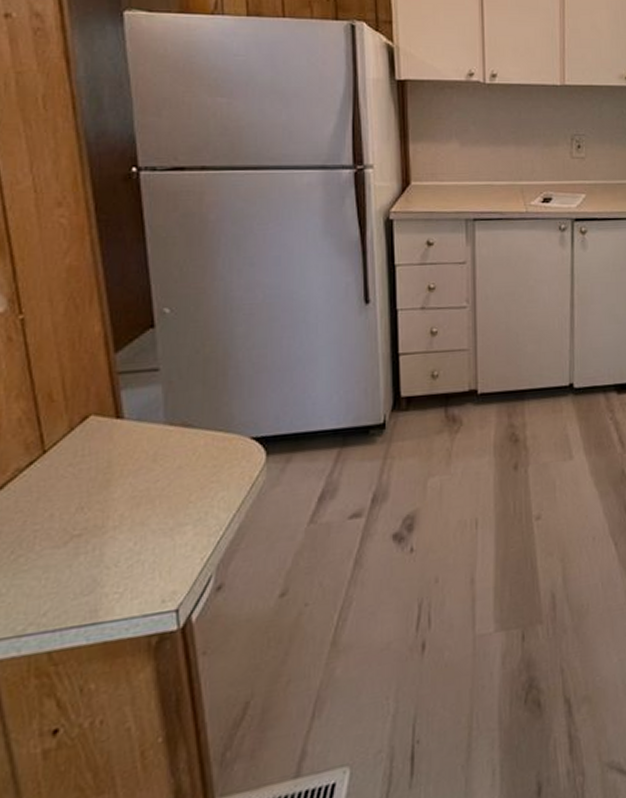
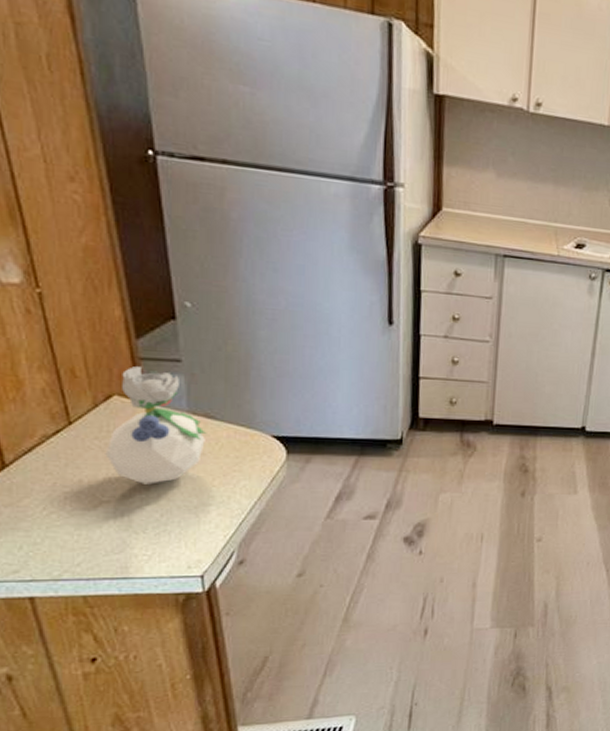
toy figurine: none [78,382,184,510] -> present [105,366,207,484]

